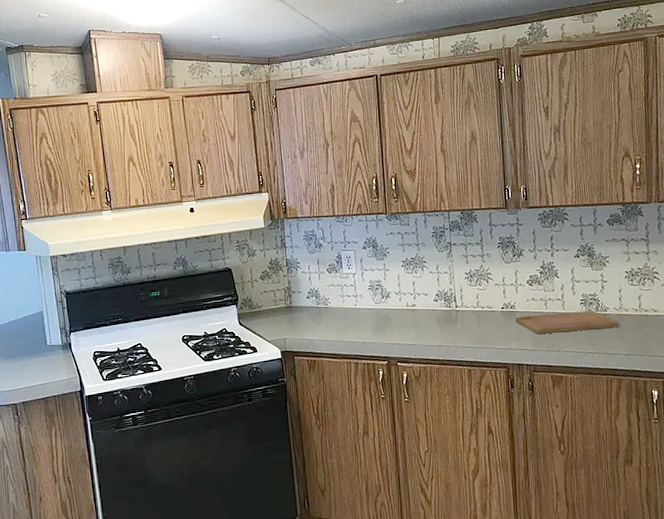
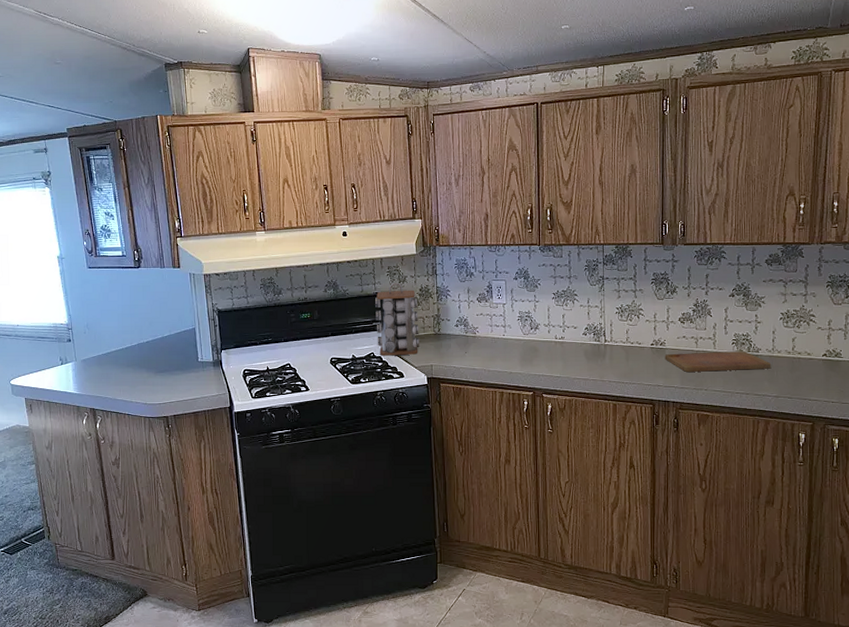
spice rack: none [225,256,272,332] -> present [375,282,419,356]

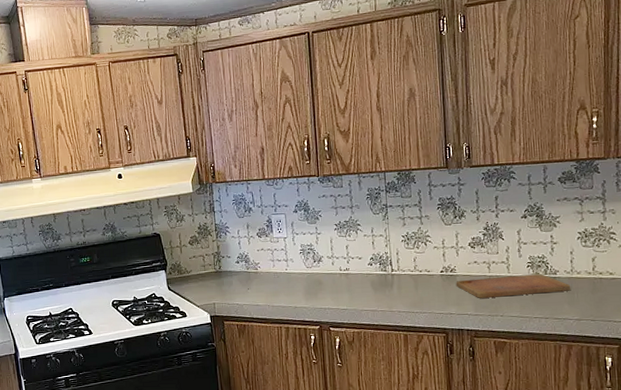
spice rack: present [375,282,419,356] -> none [154,222,201,297]

